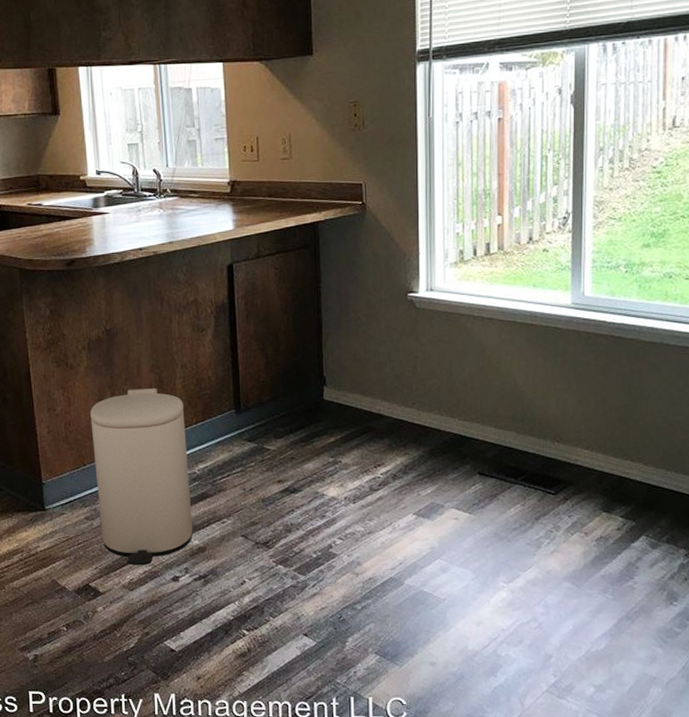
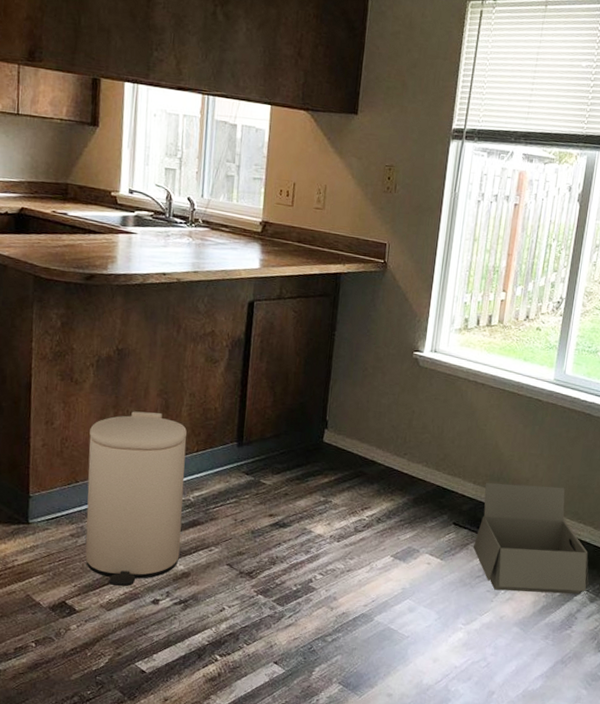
cardboard box: none [505,422,647,542] -> present [473,482,589,594]

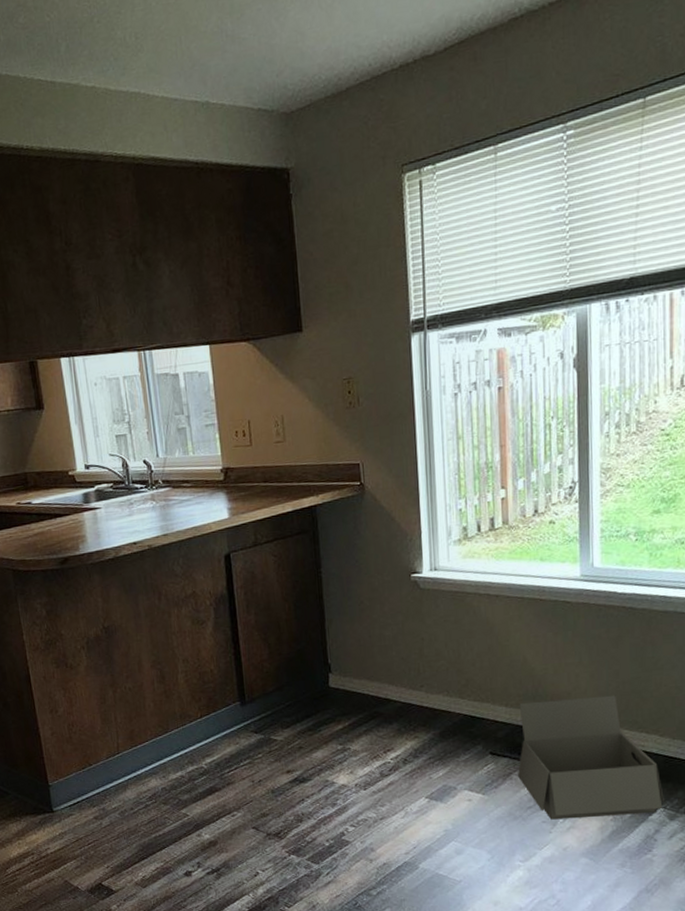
pedal bin: present [85,411,188,586] -> none [93,684,203,863]

